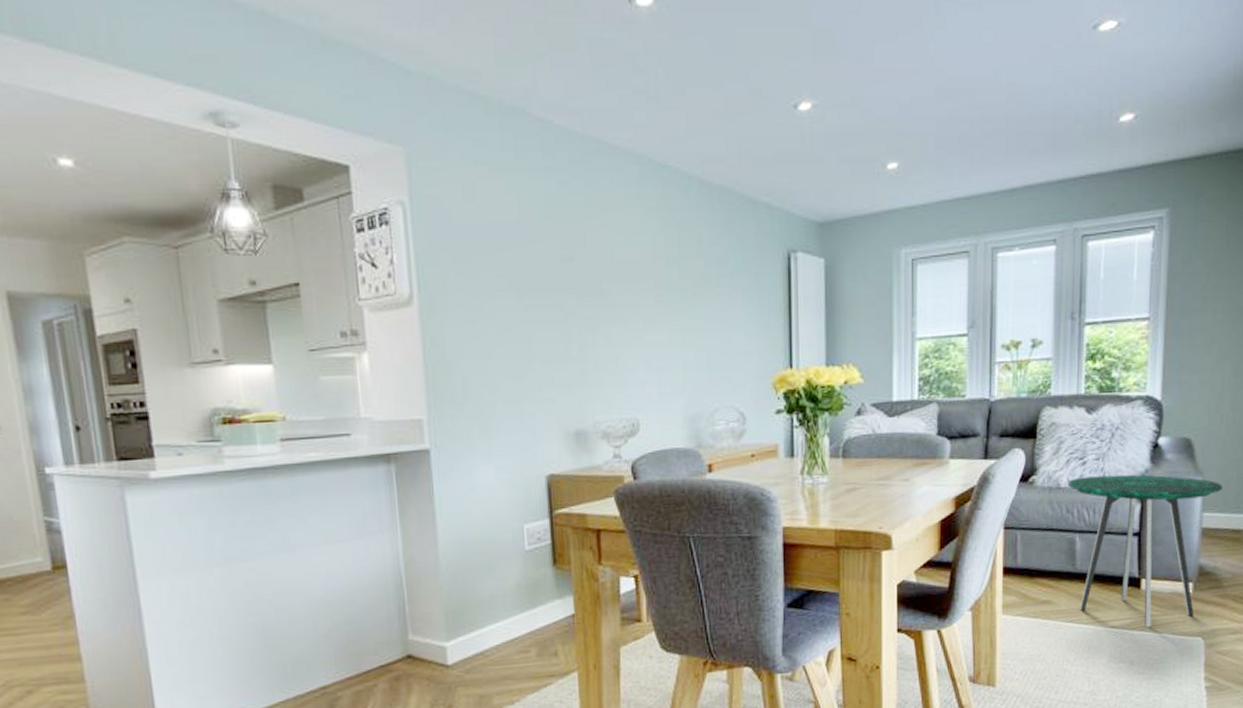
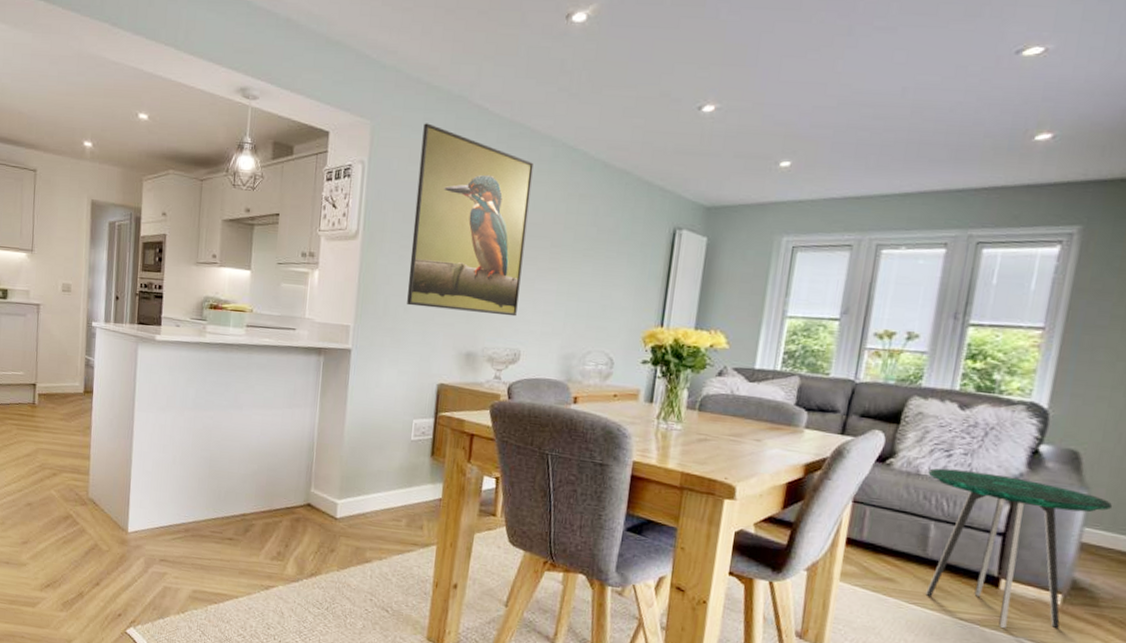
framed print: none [474,145,627,383] -> present [407,123,534,317]

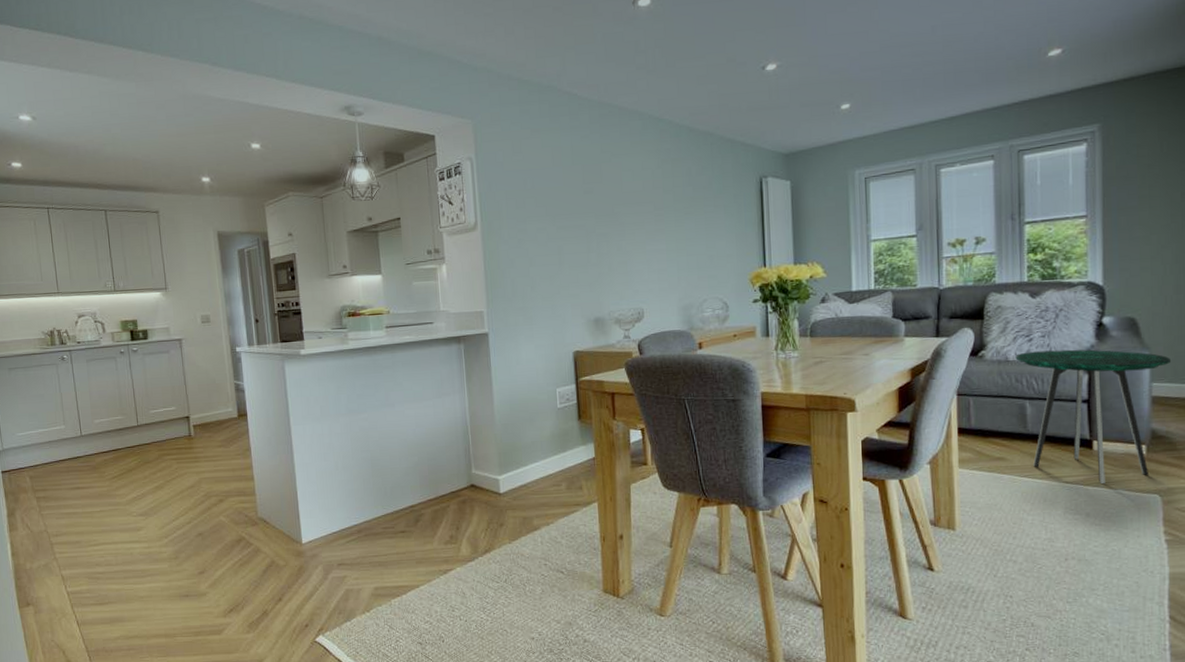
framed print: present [407,123,534,317] -> none [521,115,634,284]

